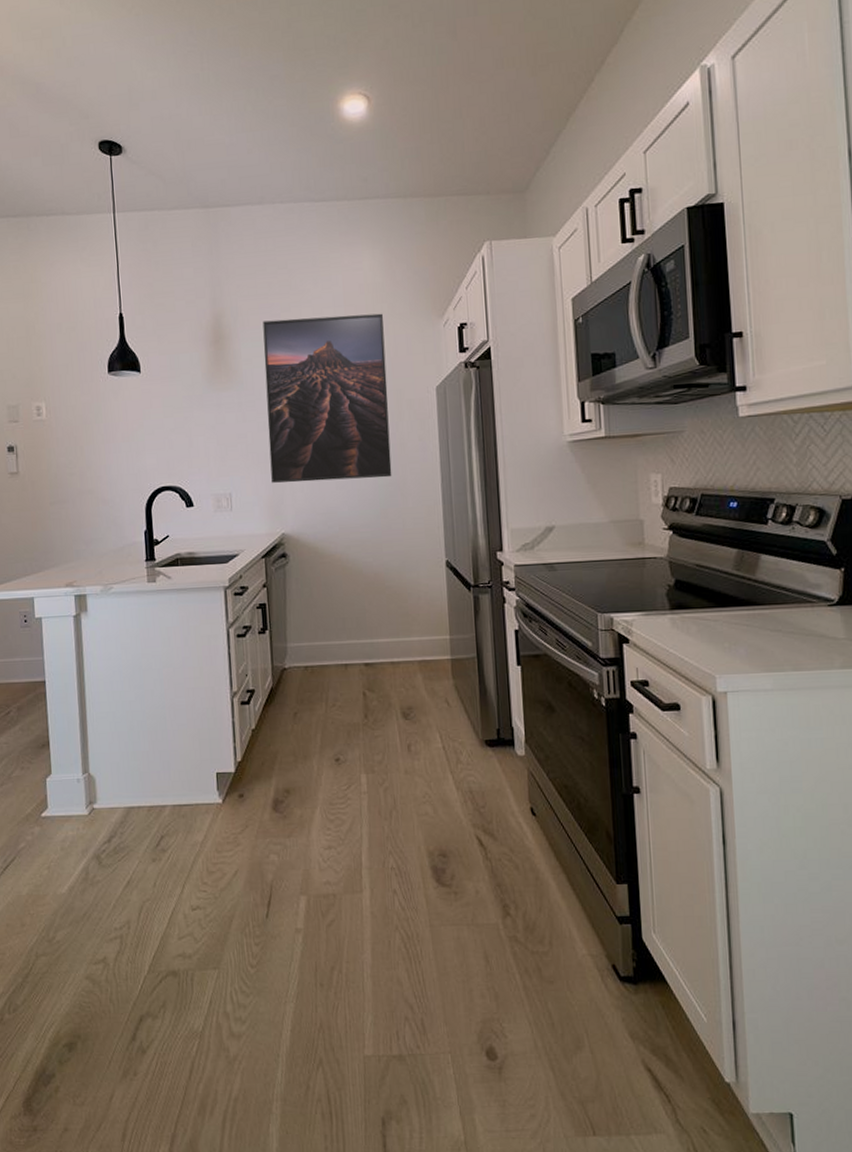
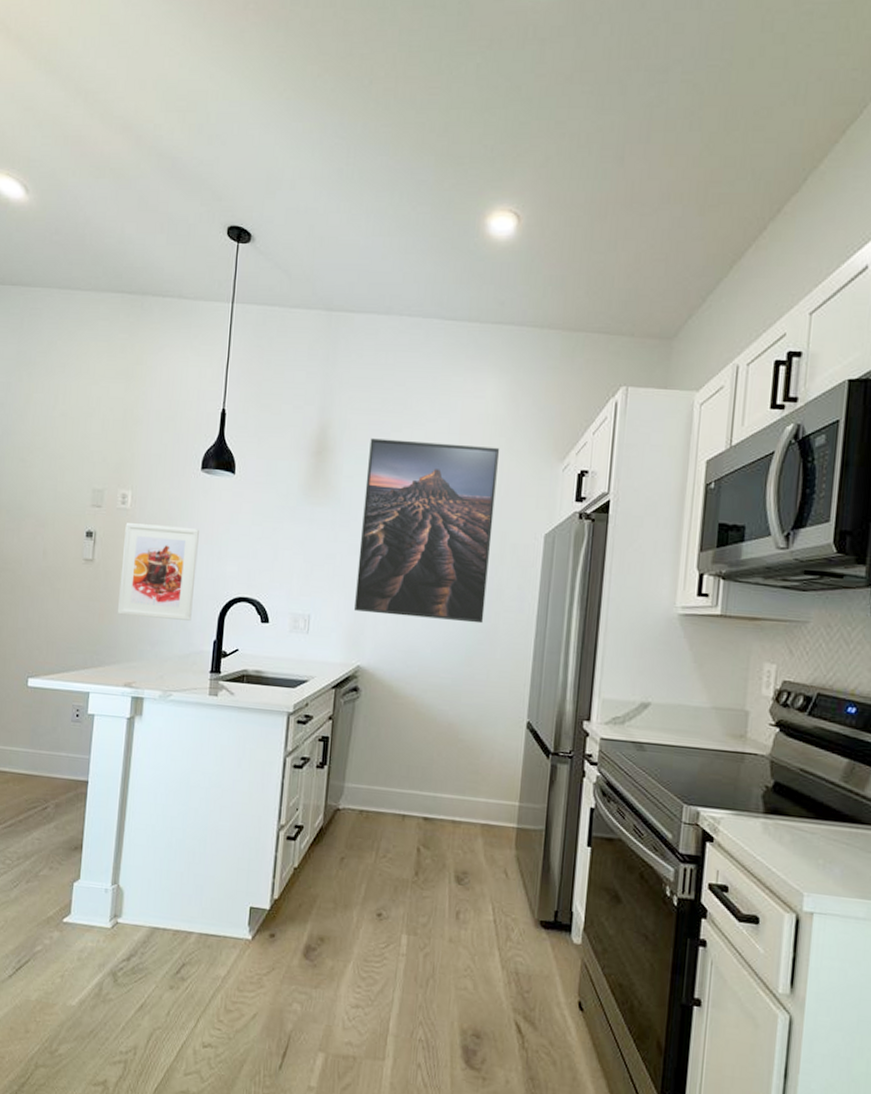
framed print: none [44,429,120,520] -> present [117,523,199,621]

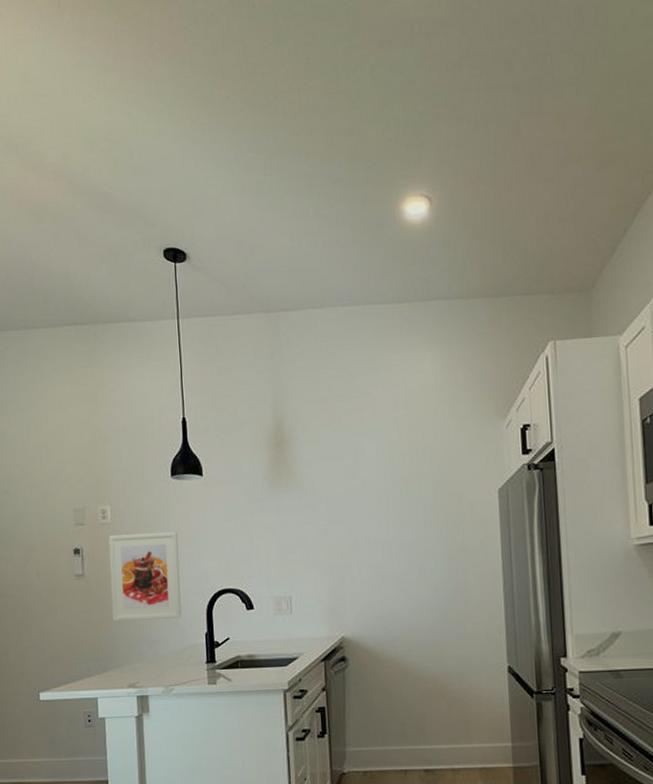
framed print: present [355,438,499,624] -> none [323,415,453,586]

